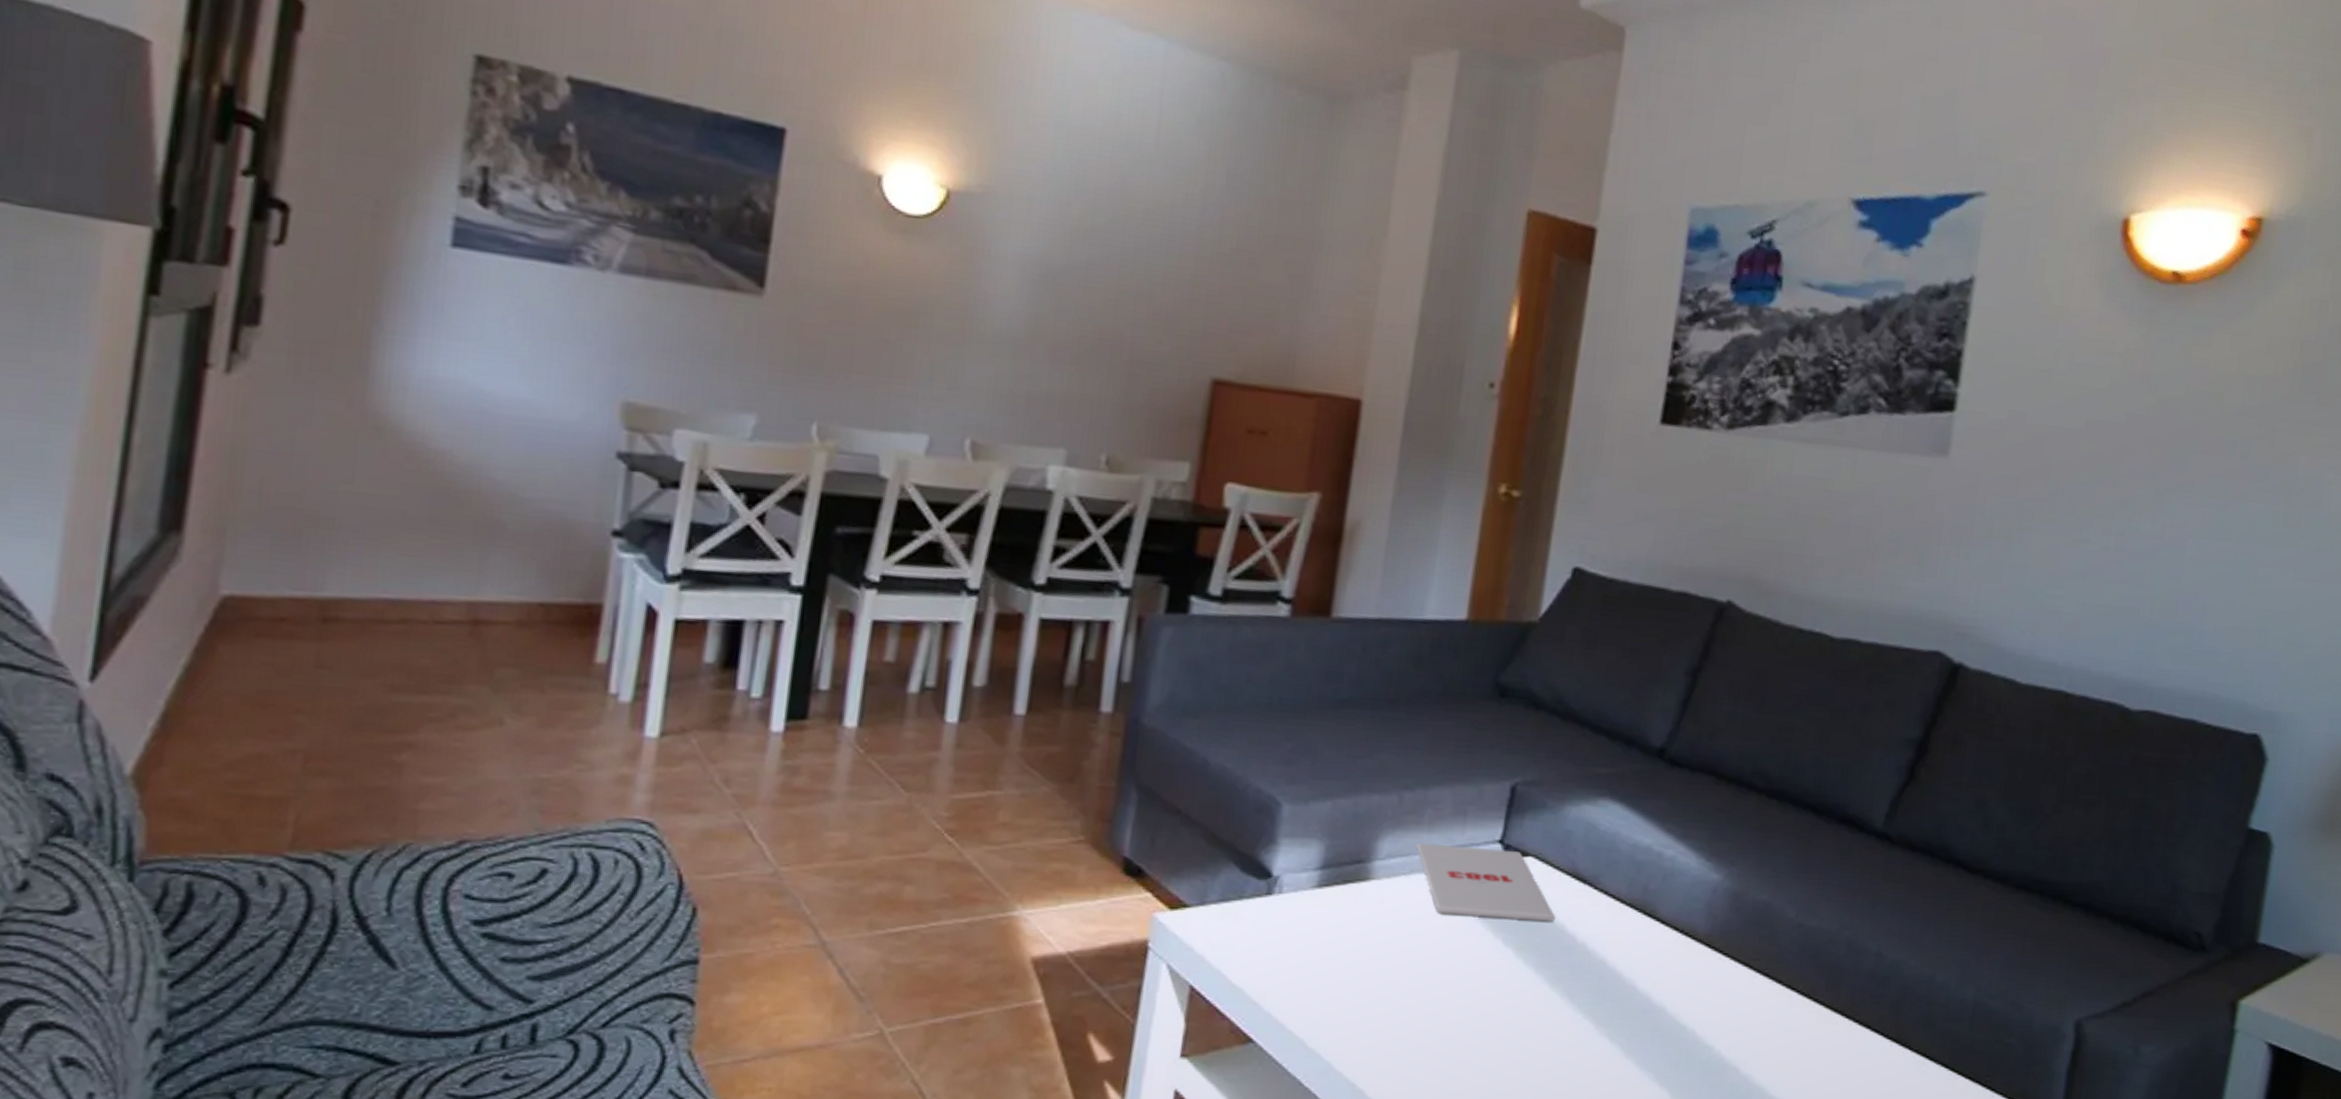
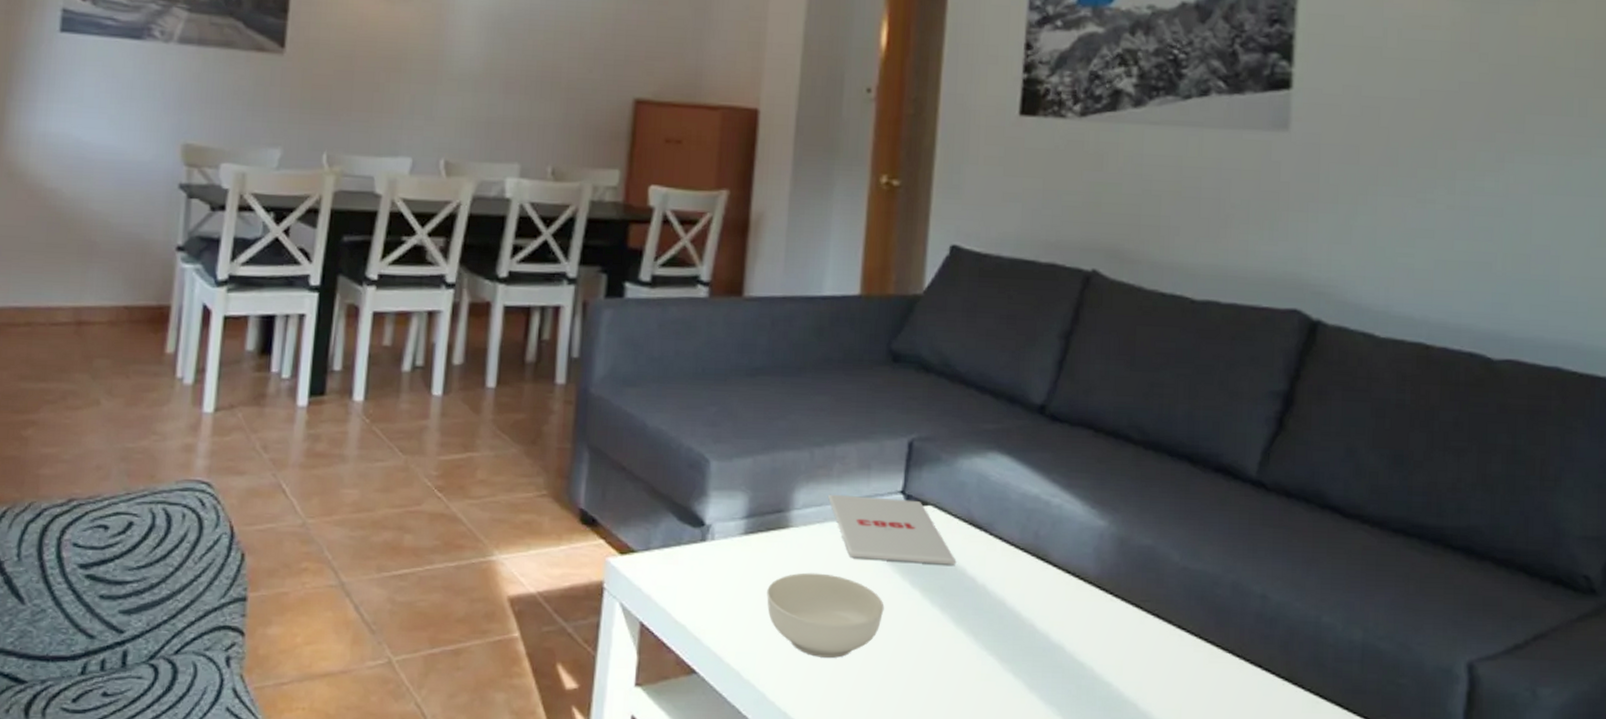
bowl: none [1339,930,1473,1023] -> present [767,572,884,658]

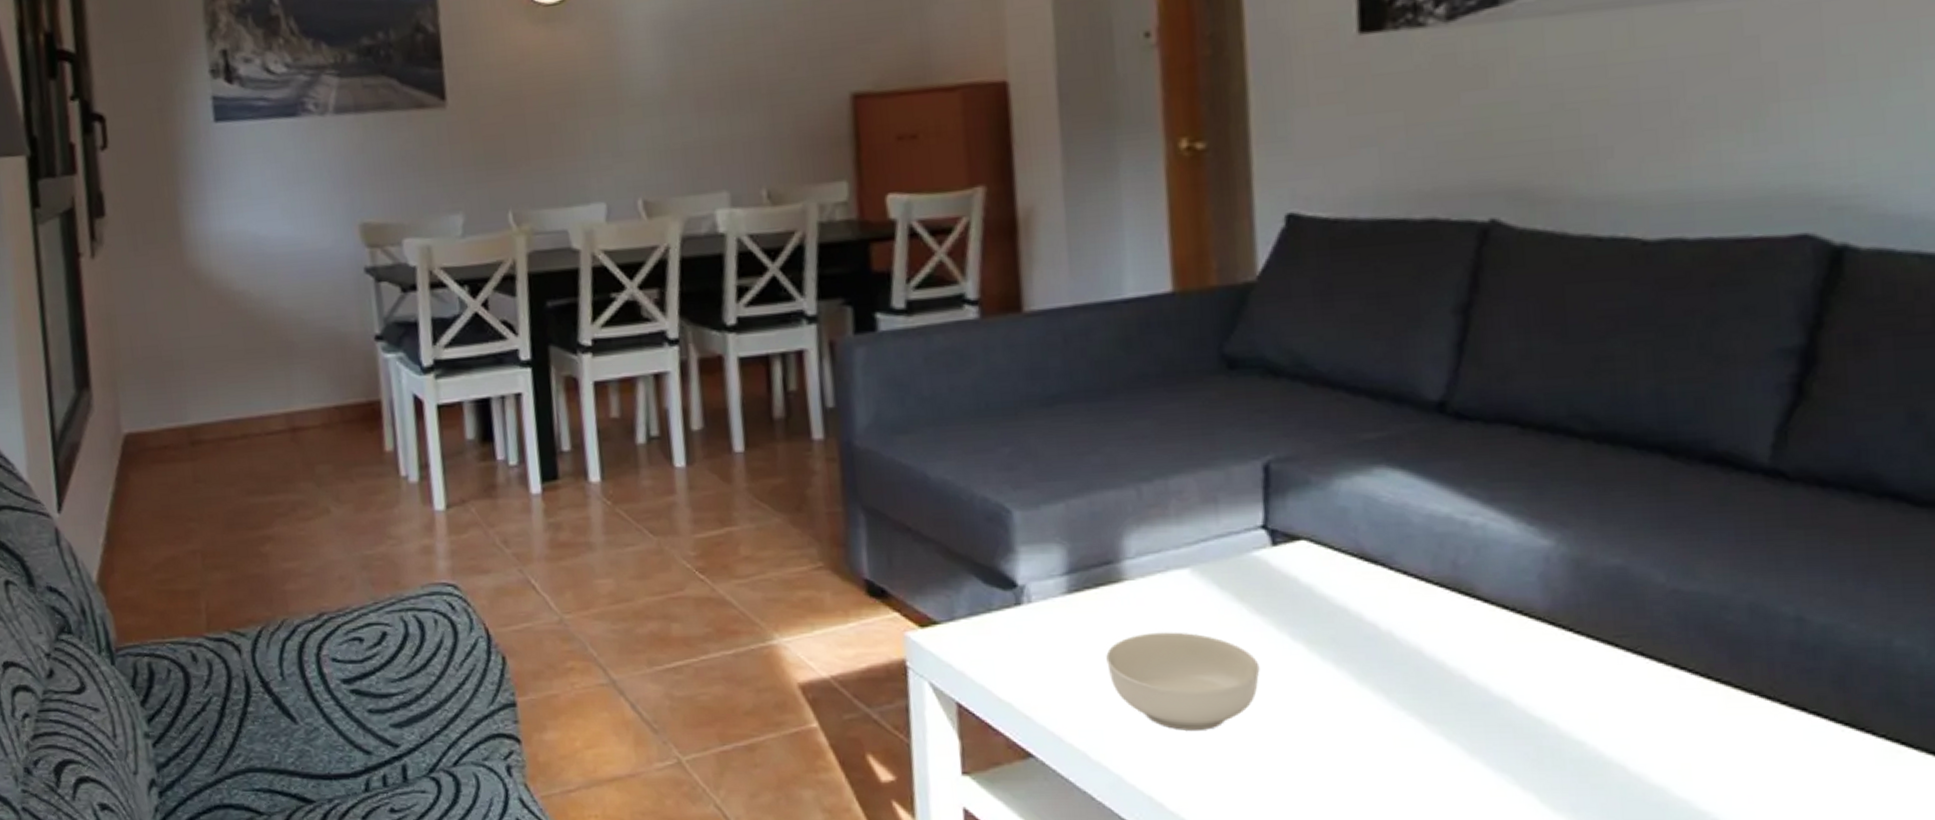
magazine: present [827,494,957,565] -> none [1166,535,1349,611]

